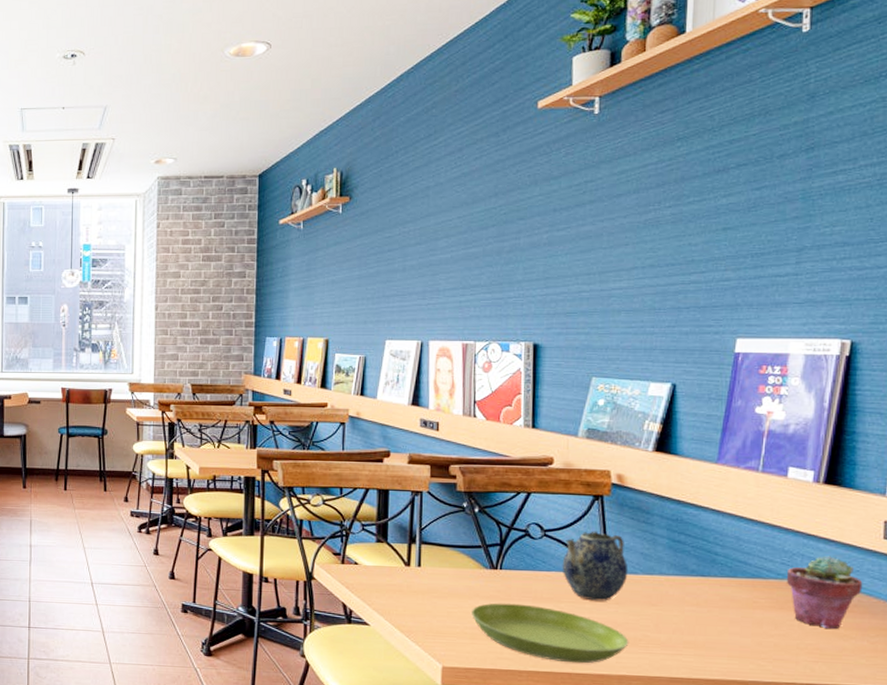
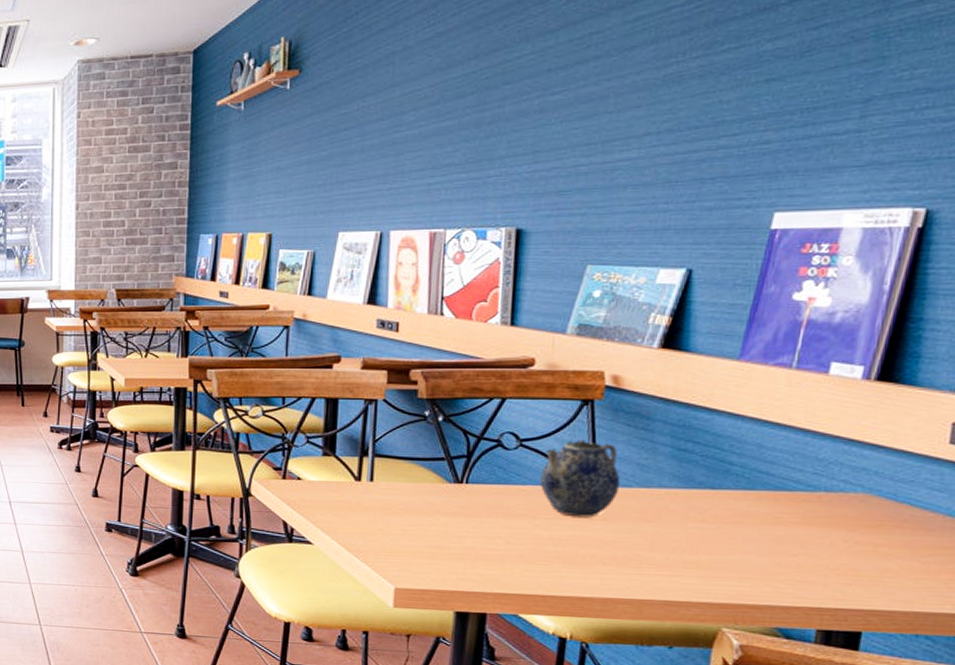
saucer: present [471,603,629,664] -> none [430,519,617,586]
potted succulent: present [786,556,863,629] -> none [817,464,918,547]

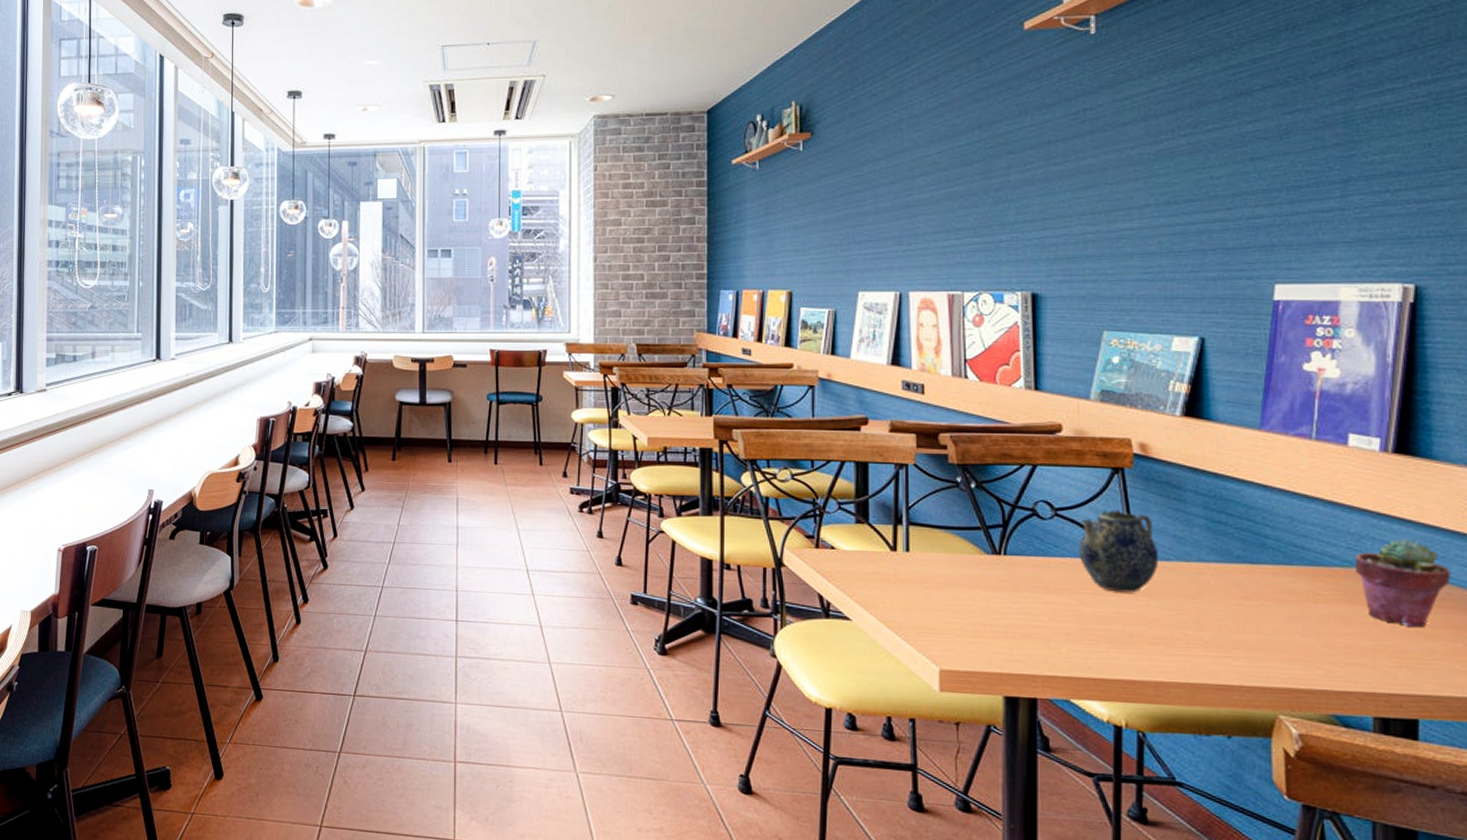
potted succulent: none [817,464,918,547] -> present [1354,539,1451,627]

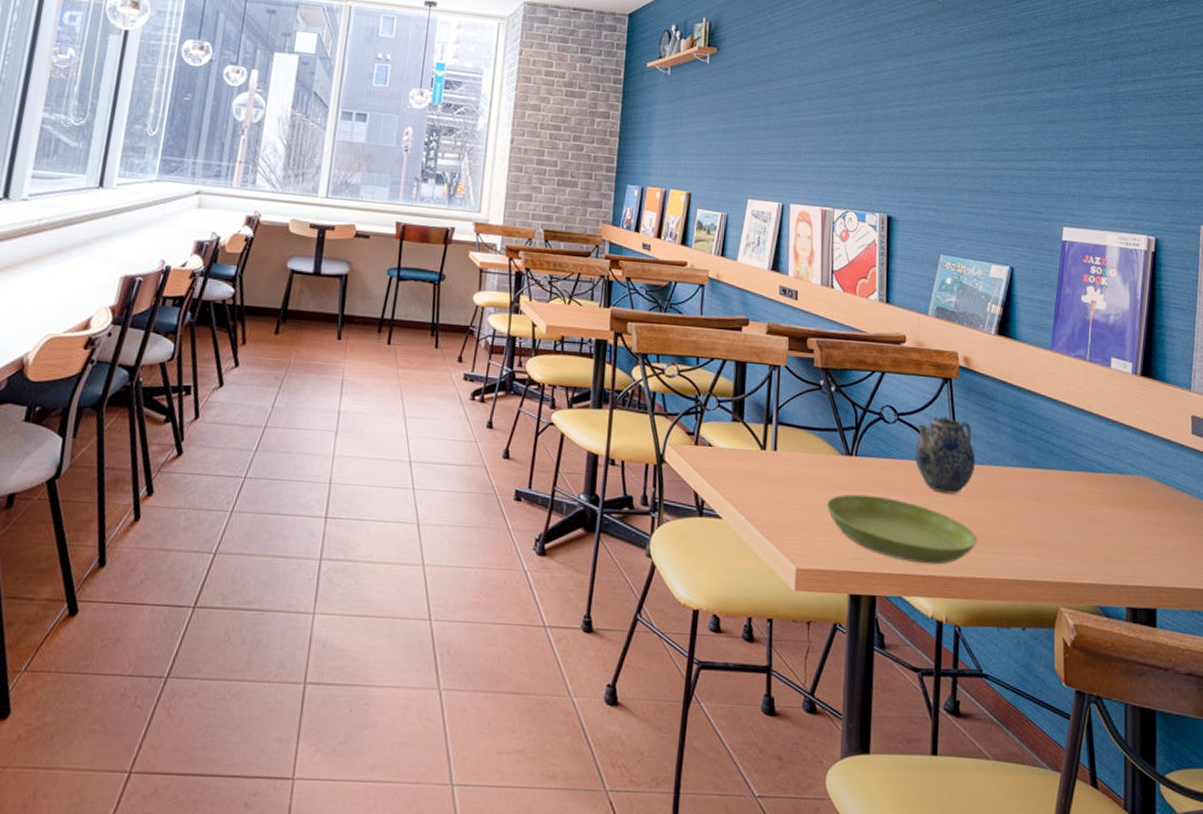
saucer: none [971,594,1165,667] -> present [826,494,978,565]
potted succulent: present [1354,539,1451,627] -> none [1114,449,1178,527]

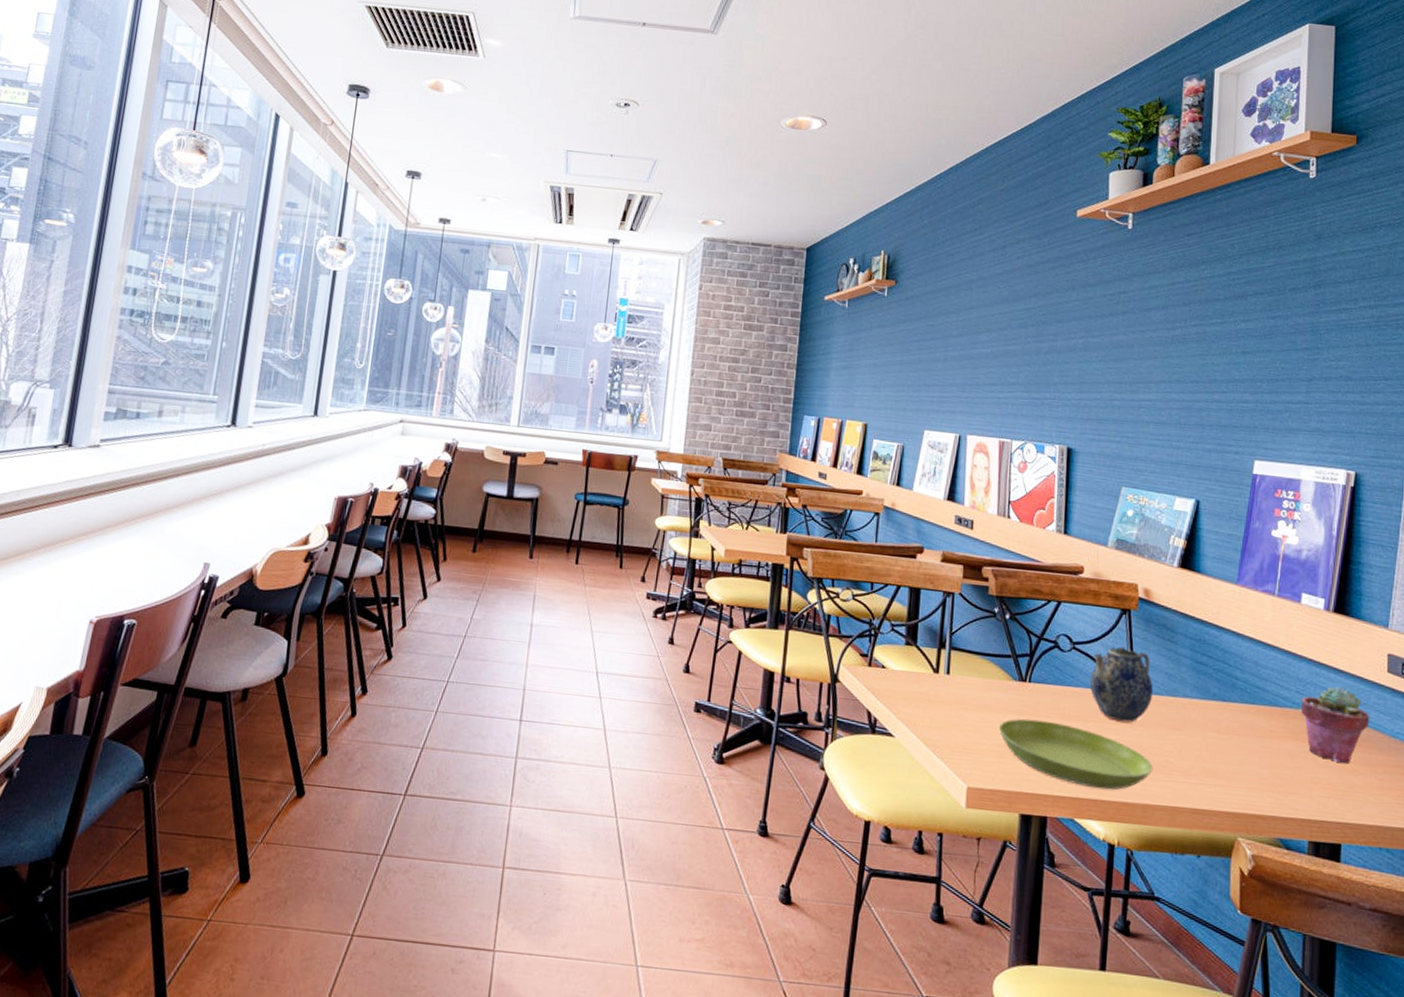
potted succulent: none [1114,449,1178,527] -> present [1300,686,1370,763]

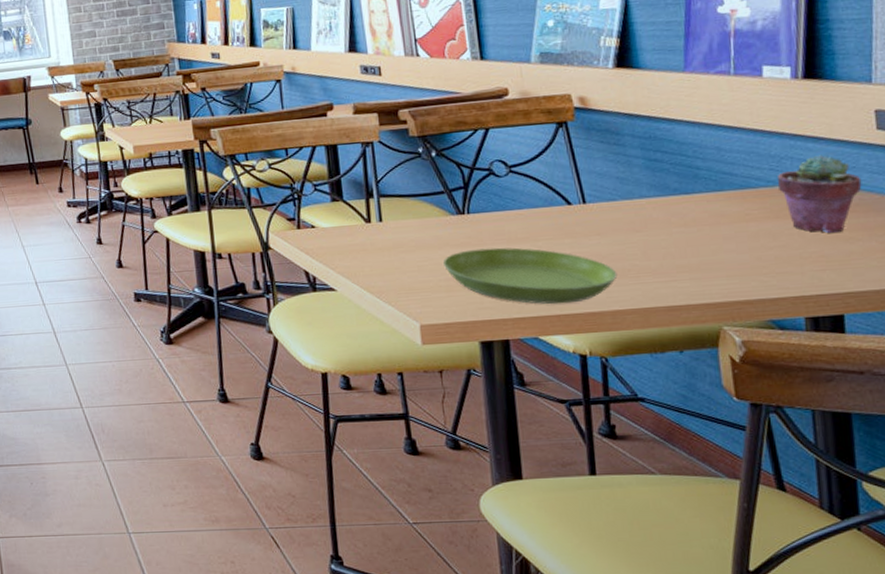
teapot: present [1089,646,1154,723] -> none [533,160,606,235]

